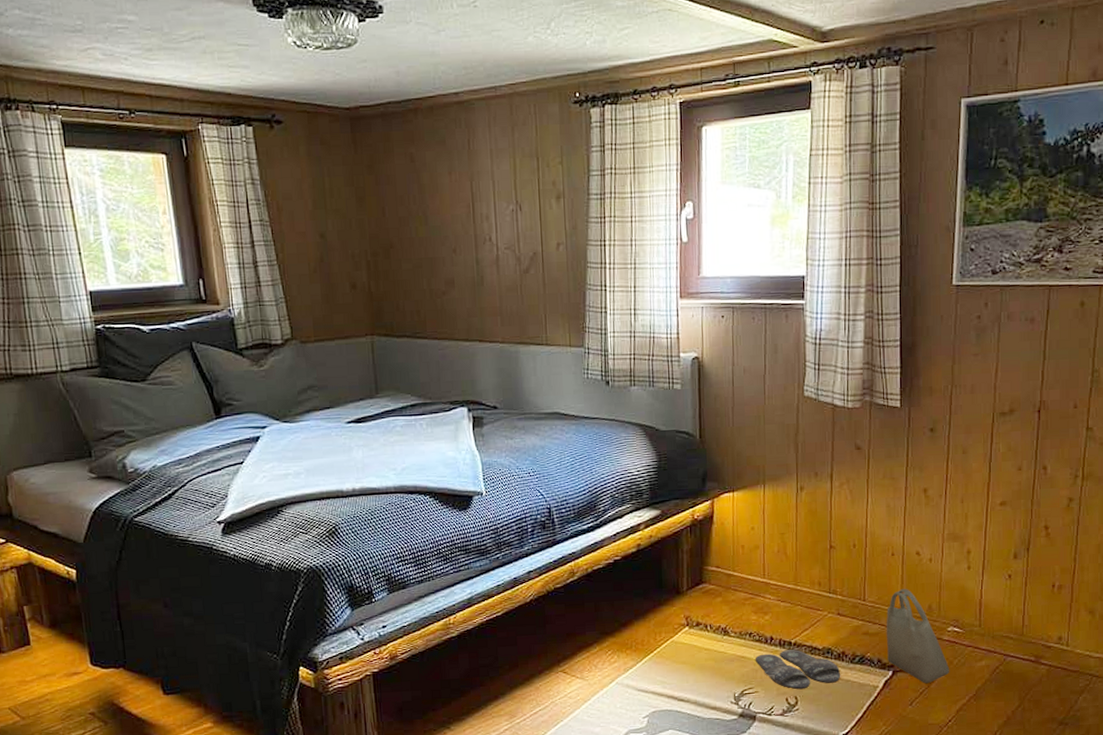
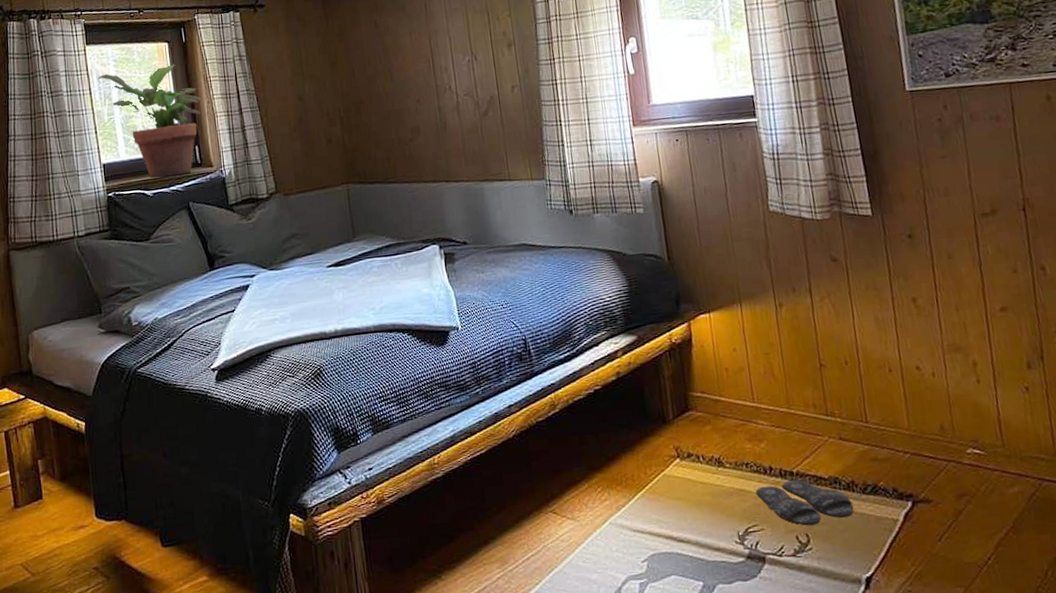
potted plant: none [78,180,207,313] -> present [96,63,202,179]
handbag: present [886,589,950,684] -> none [893,407,979,516]

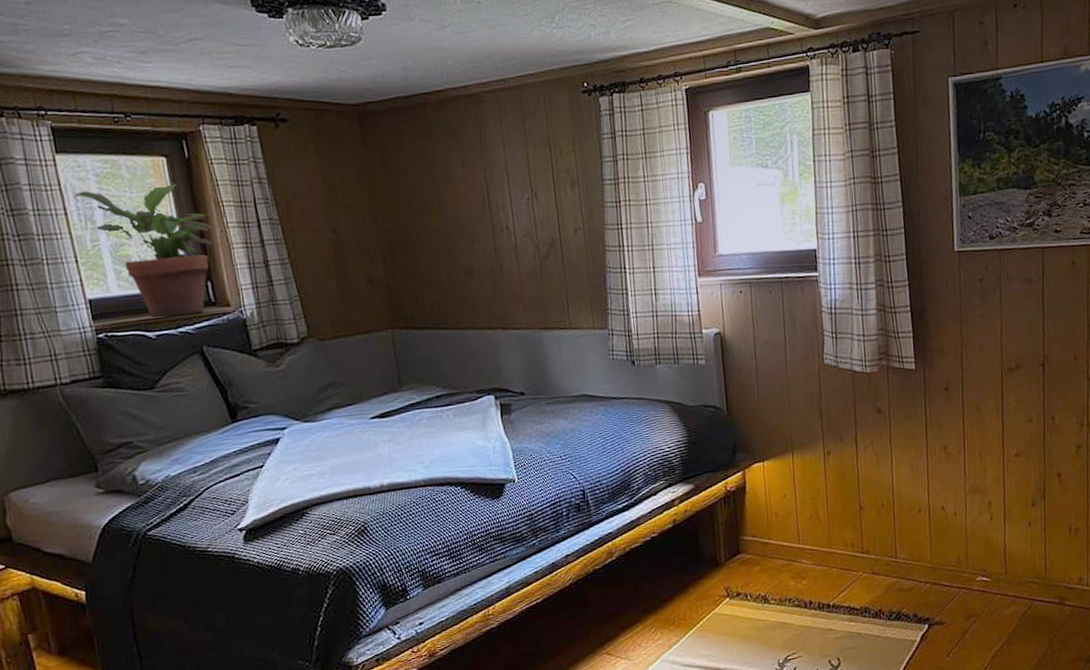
slippers: present [756,480,853,526] -> none [797,611,879,651]

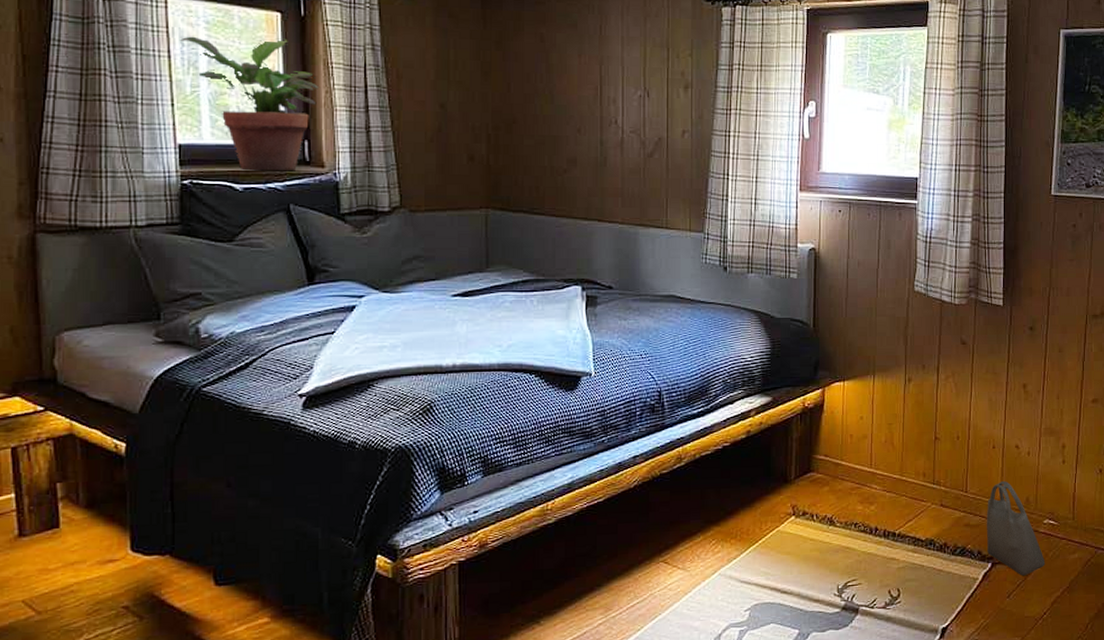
handbag: none [918,543,982,634] -> present [986,481,1046,576]

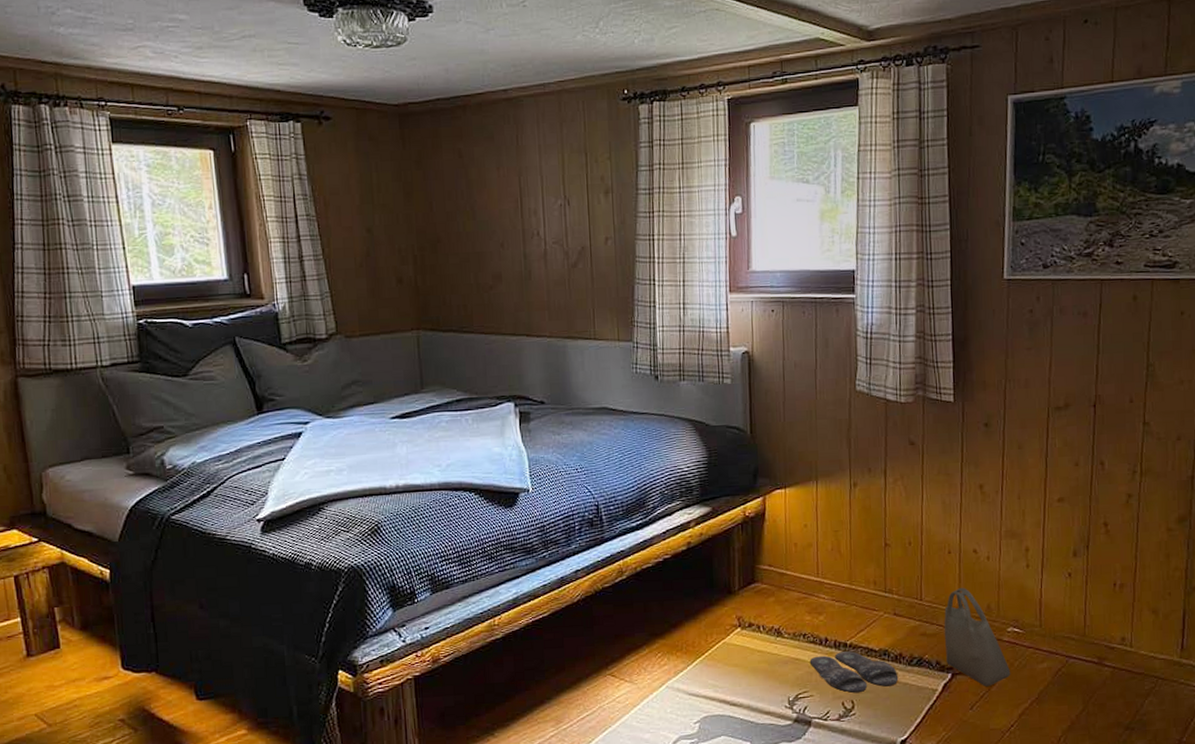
potted plant: present [179,36,318,171] -> none [124,175,253,307]
slippers: none [860,540,941,582] -> present [810,651,898,693]

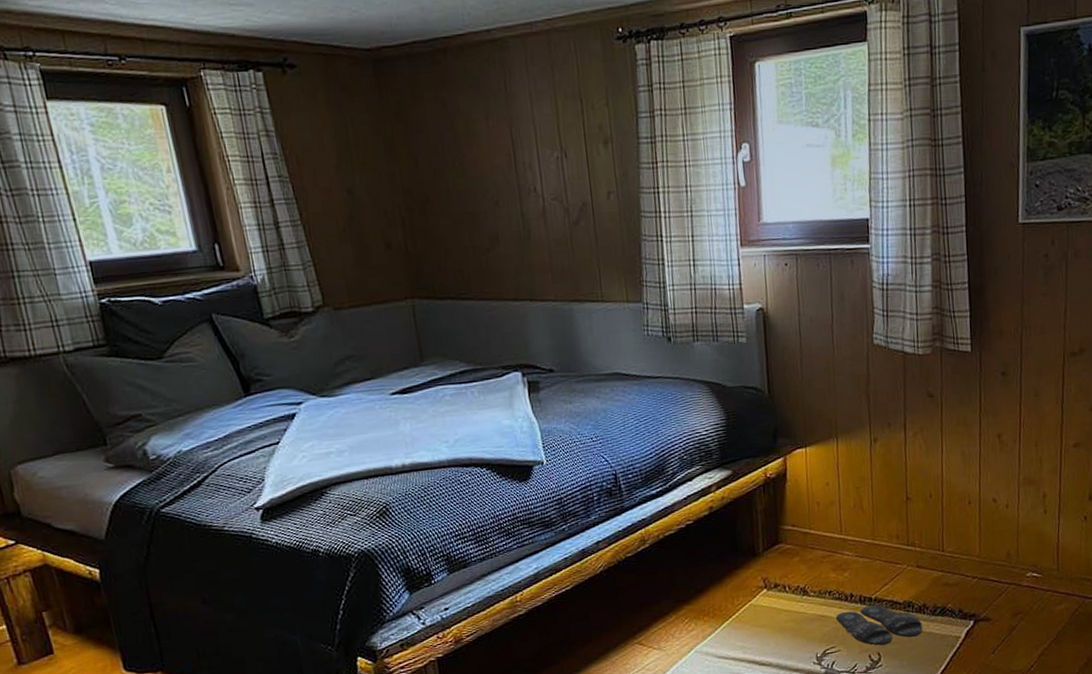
handbag: present [944,588,1011,687] -> none [965,537,1031,631]

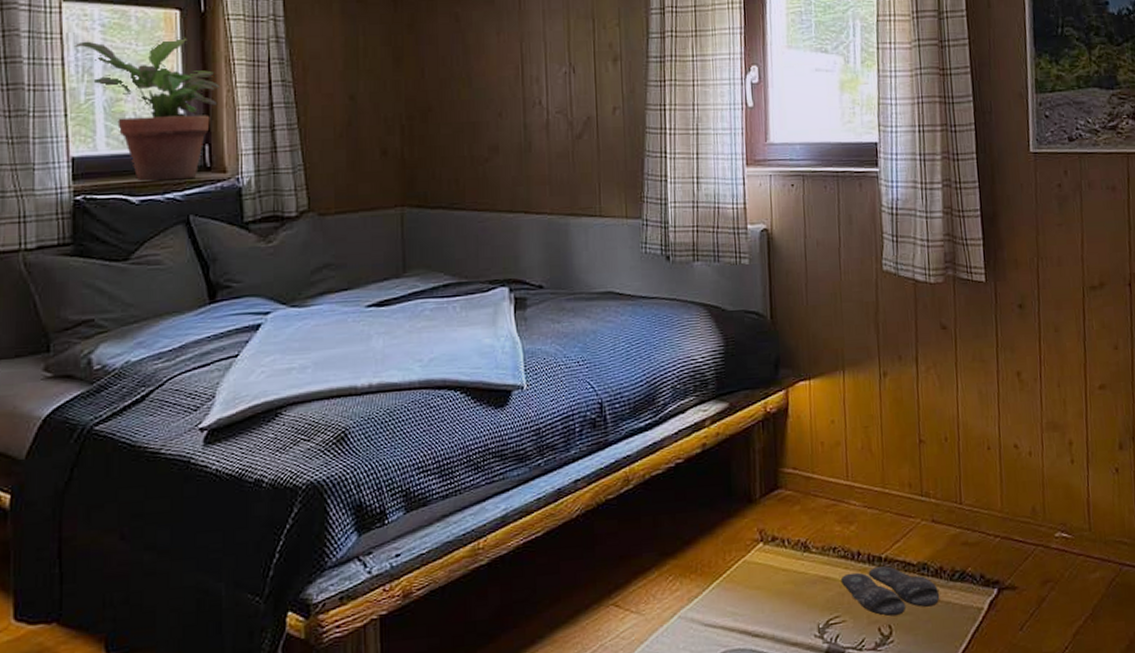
potted plant: none [67,134,220,283] -> present [73,37,219,182]

